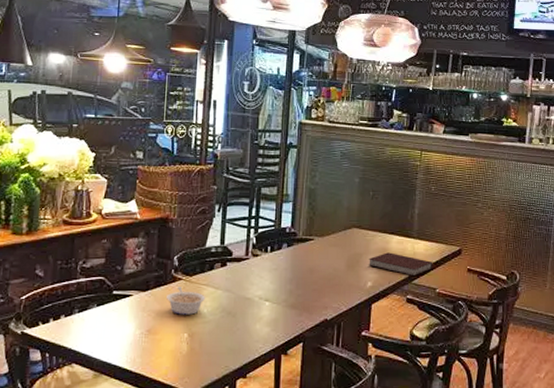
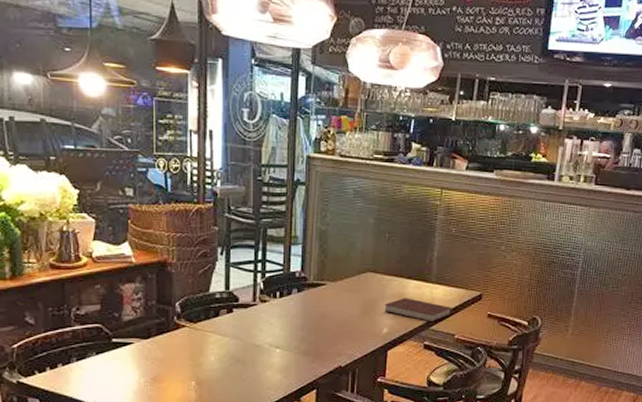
legume: present [167,287,205,315] -> none [170,334,211,363]

